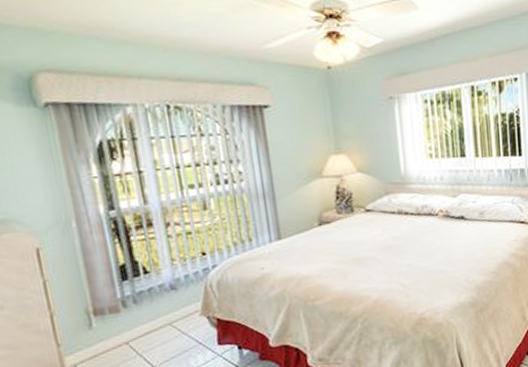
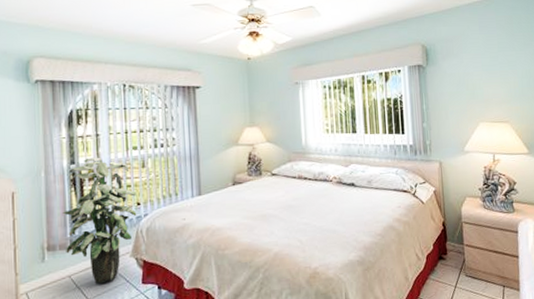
indoor plant: none [107,199,203,349] -> present [63,157,137,284]

